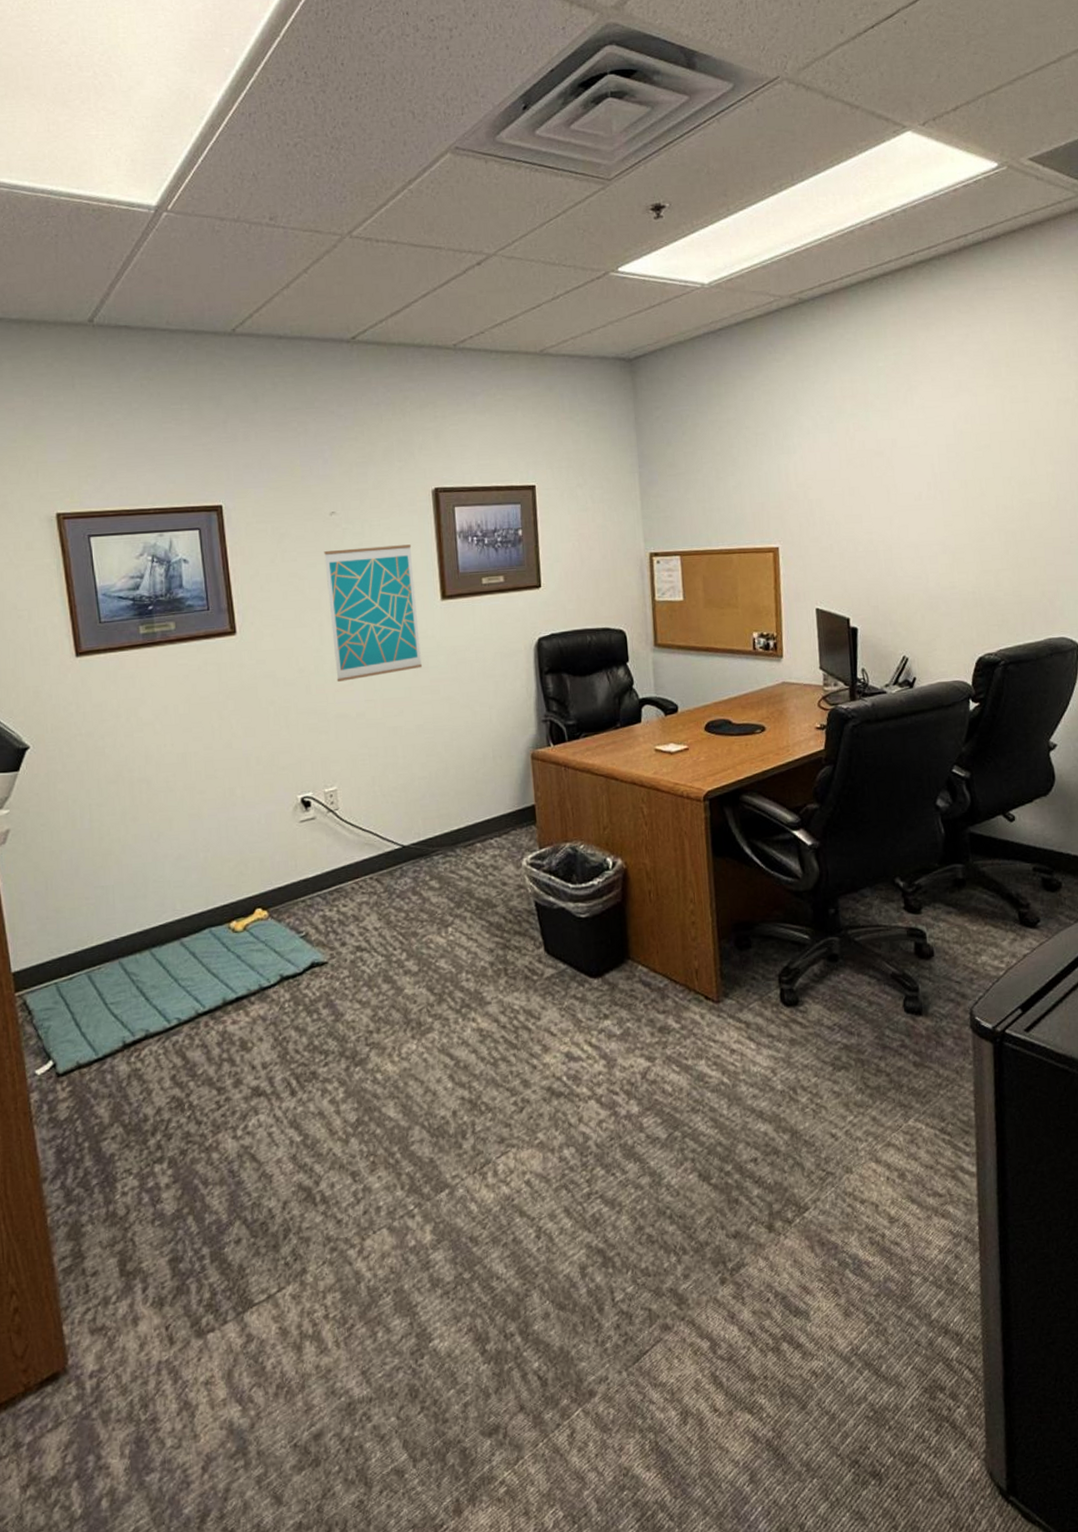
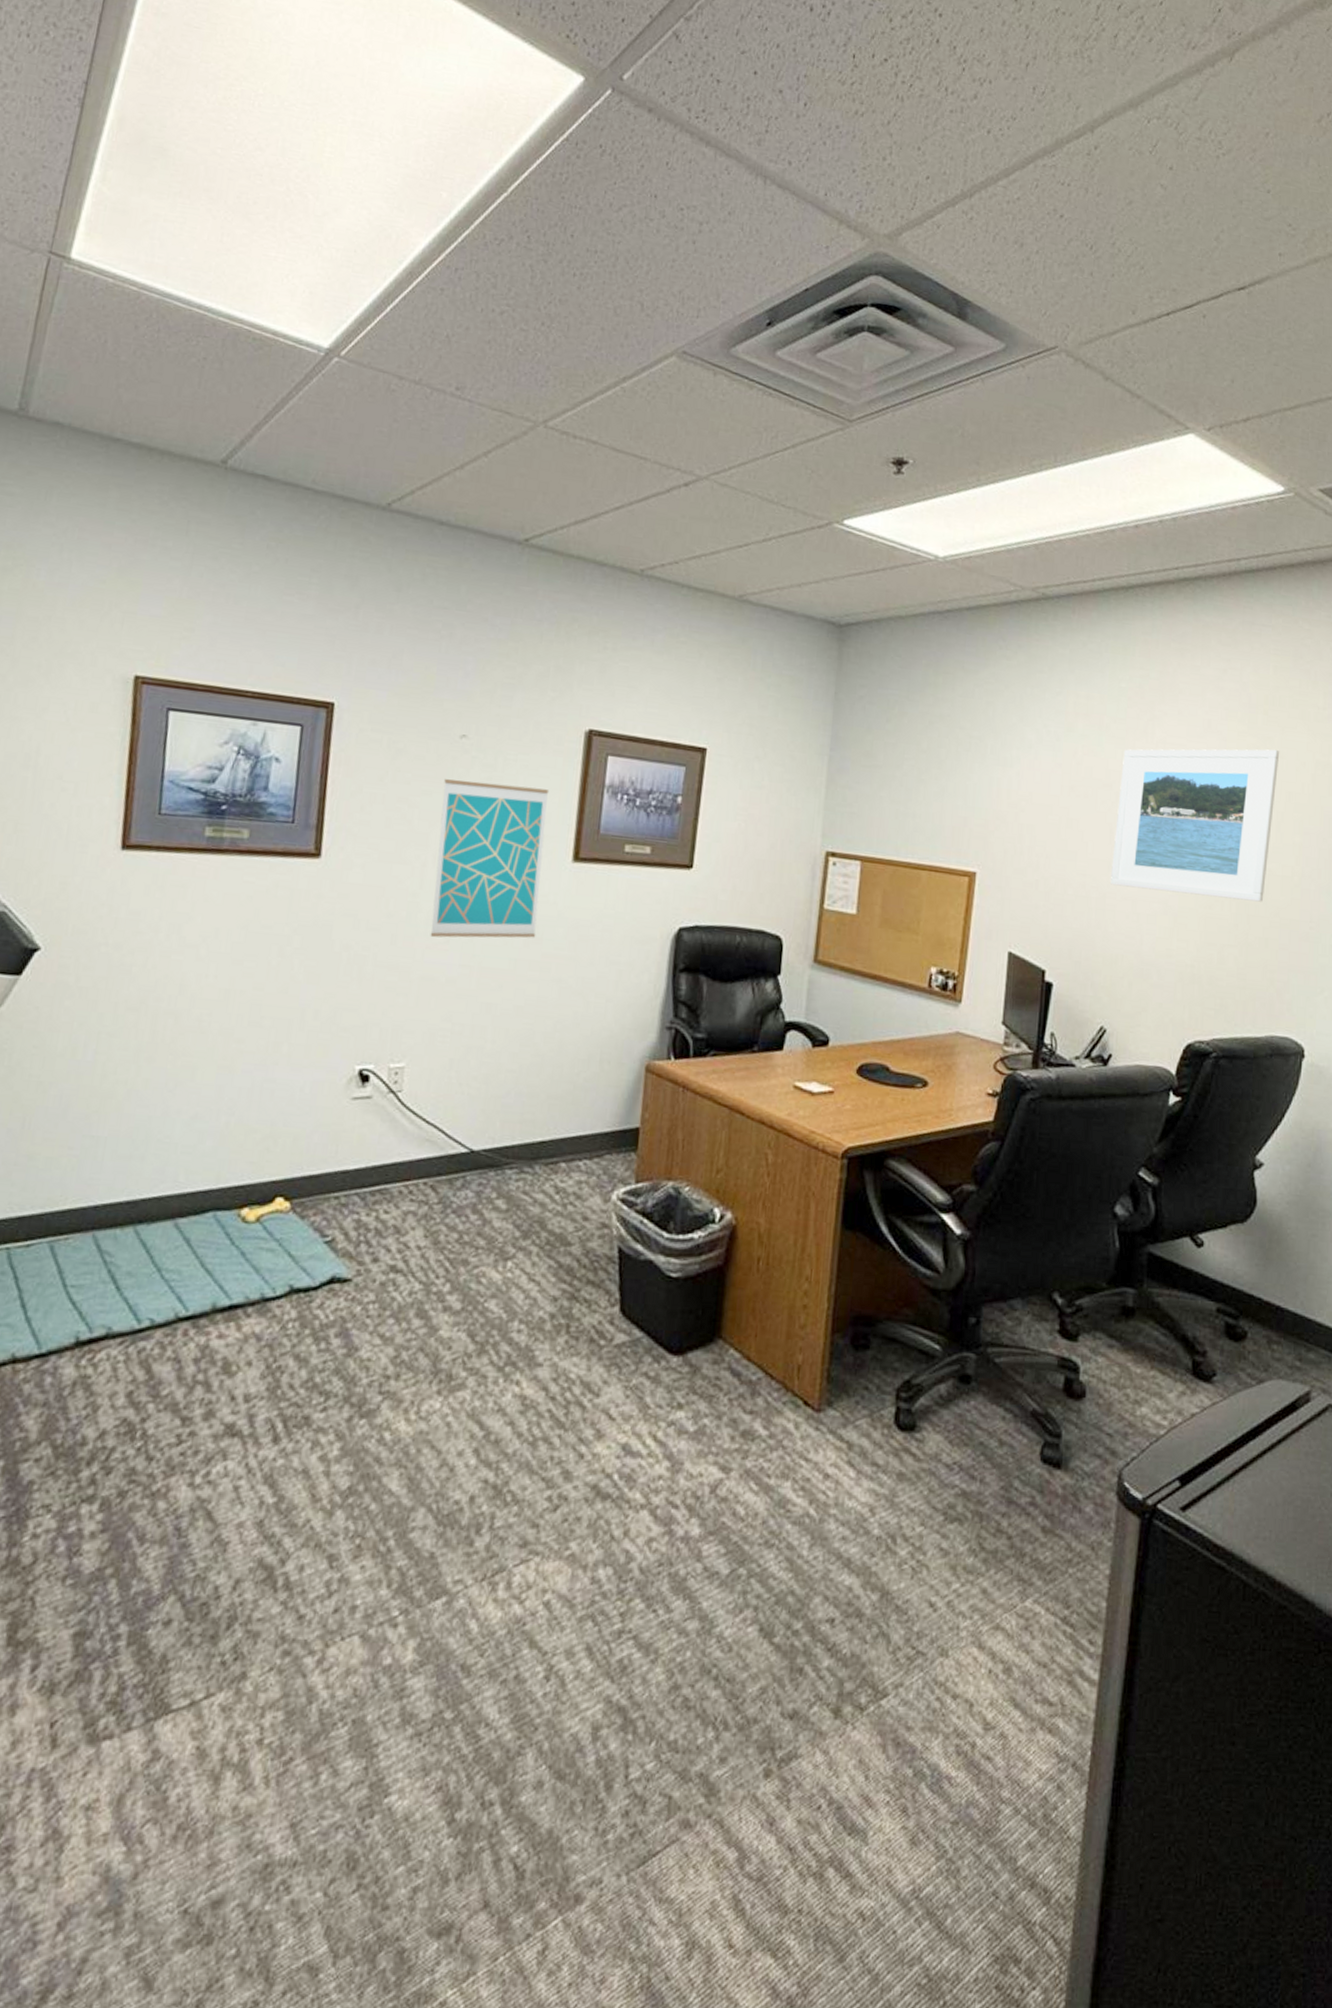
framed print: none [889,395,1027,537] -> present [1109,749,1280,902]

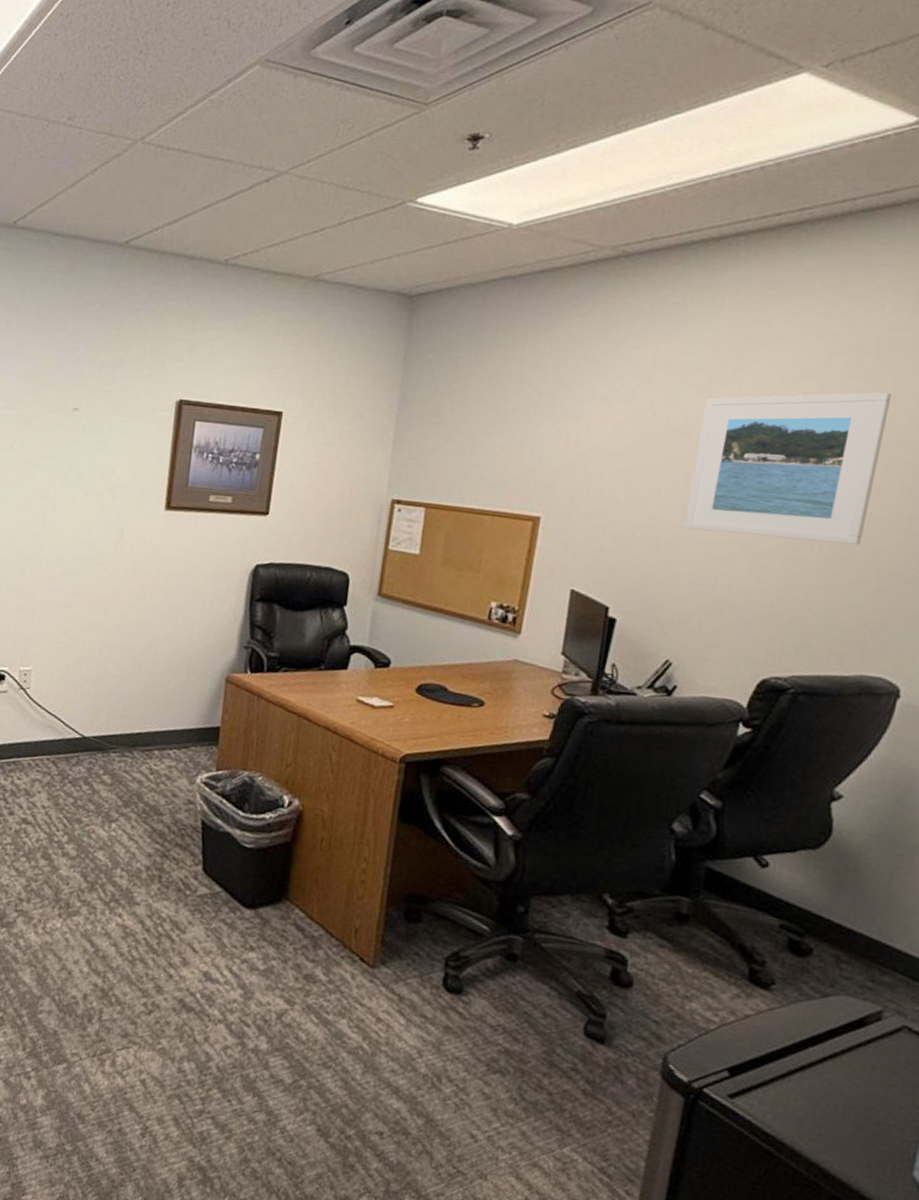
wall art: present [430,779,550,938] -> none [50,444,146,572]

